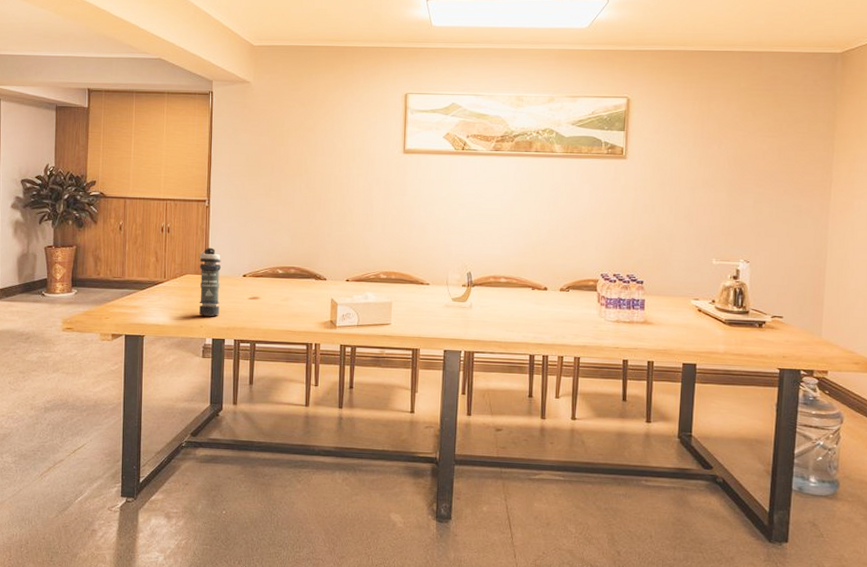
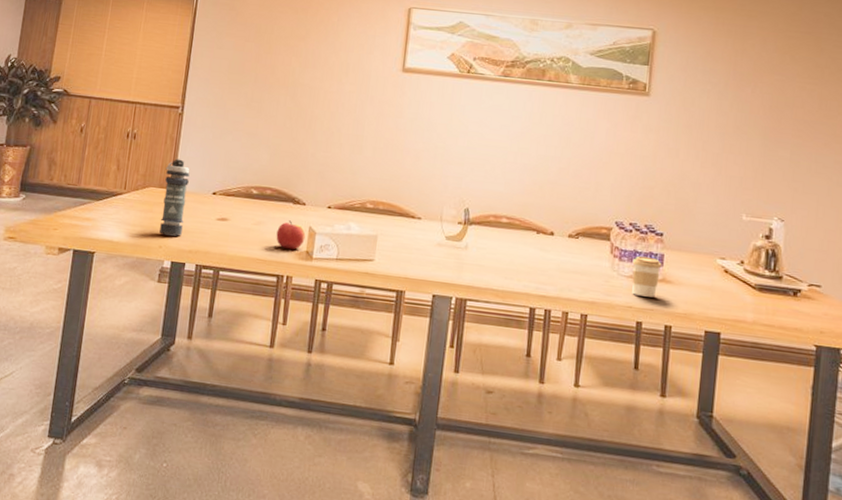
apple: none [302,295,329,320] -> present [276,220,306,250]
coffee cup: none [617,302,643,338] -> present [632,256,662,298]

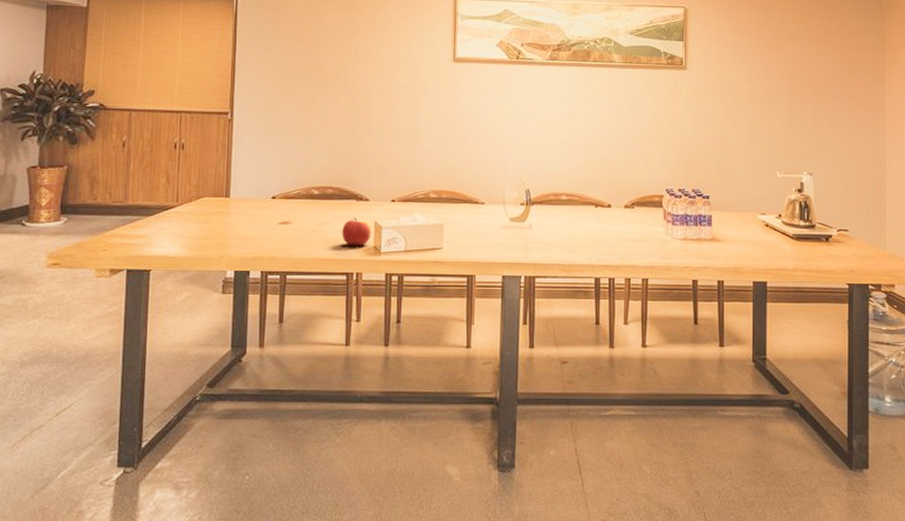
smoke grenade: present [159,159,190,236] -> none [218,166,246,245]
coffee cup: present [632,256,662,298] -> none [684,219,711,256]

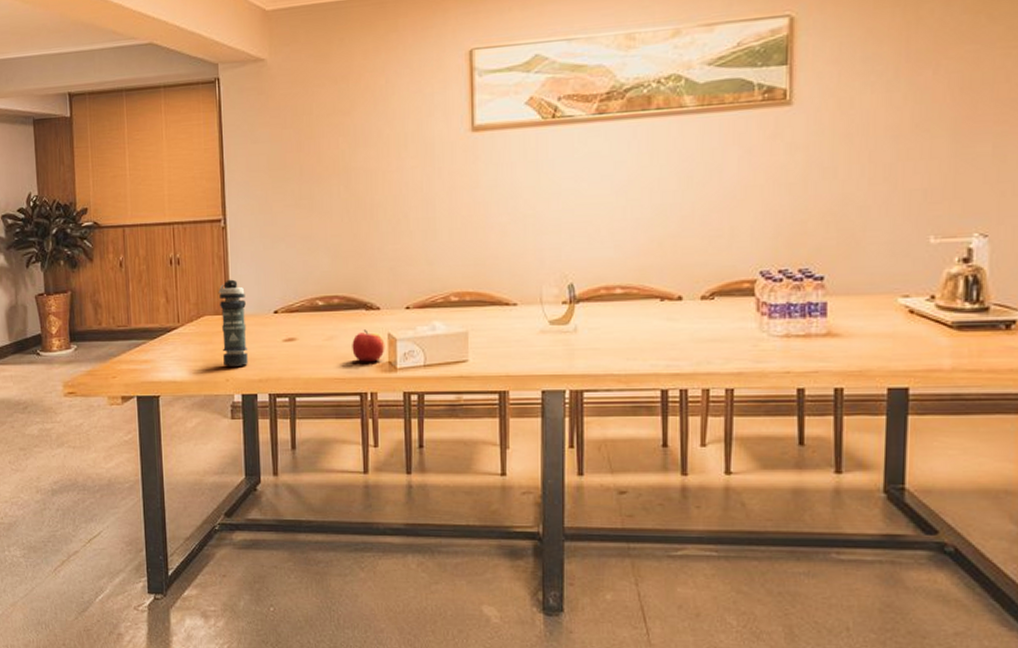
smoke grenade: none [218,166,246,245] -> present [218,279,248,366]

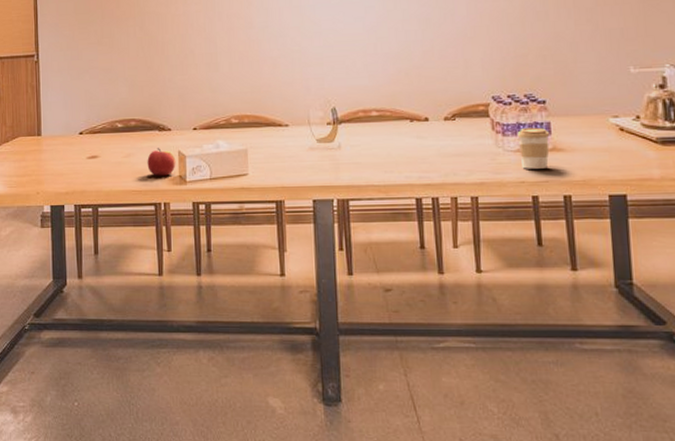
smoke grenade: present [218,279,248,366] -> none [31,105,56,181]
coffee cup: none [786,308,825,357] -> present [517,127,550,169]

